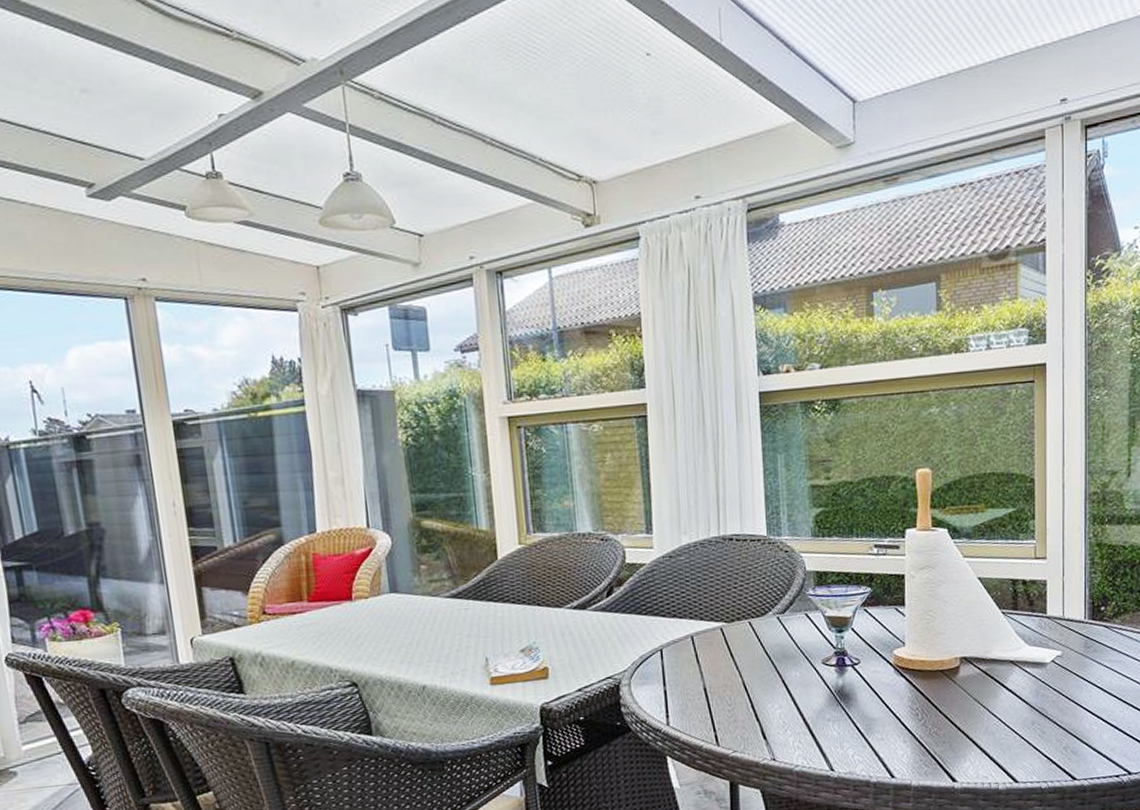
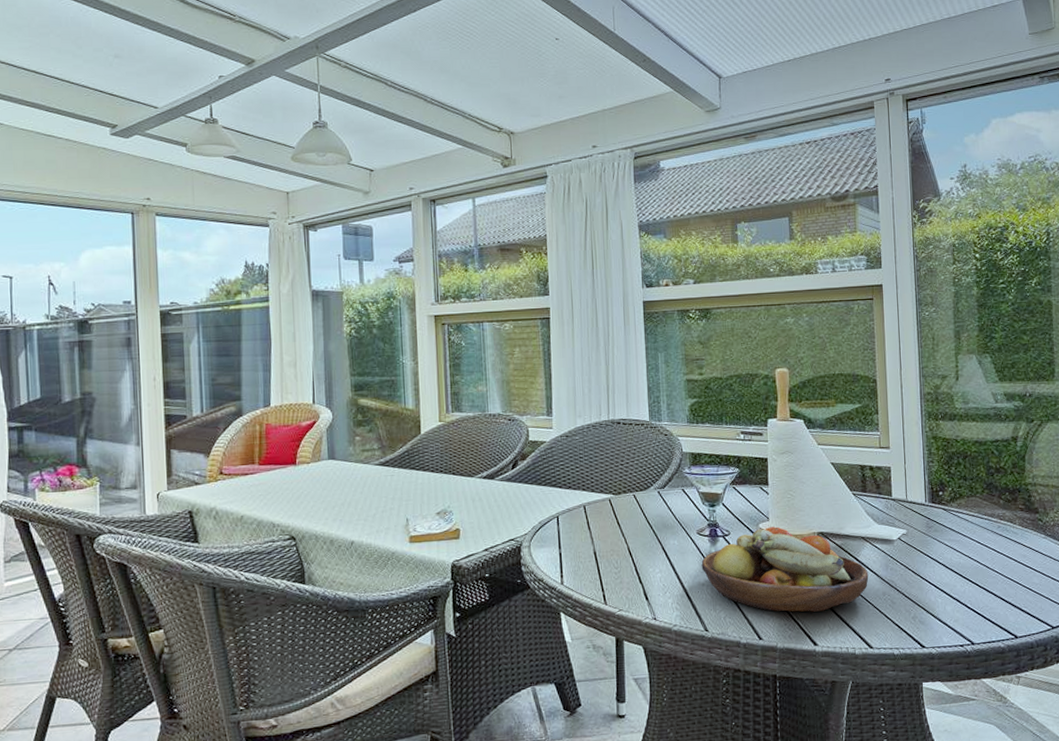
fruit bowl: none [827,652,1017,747] -> present [701,526,869,612]

